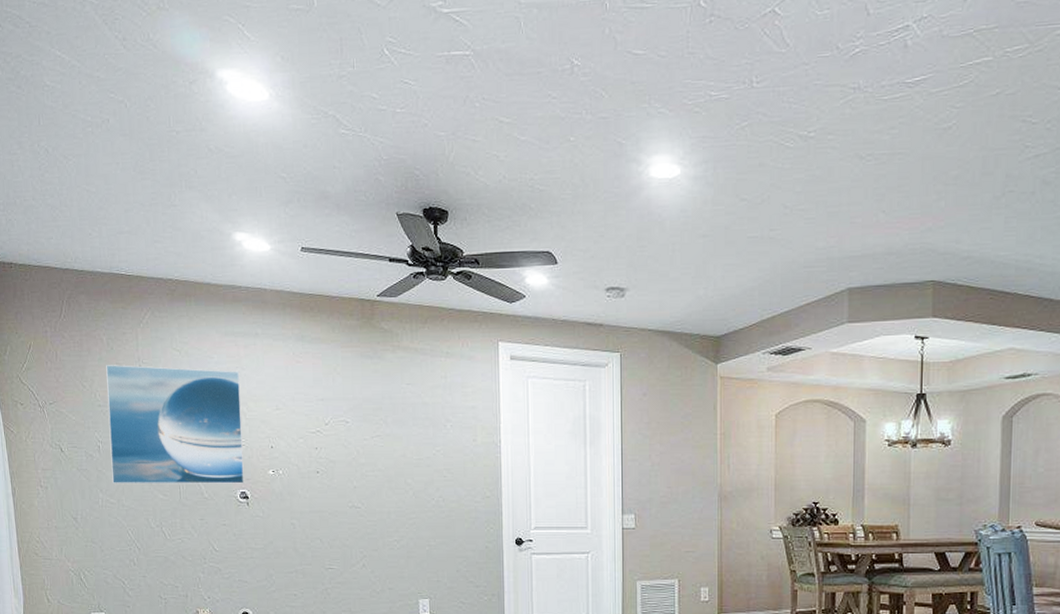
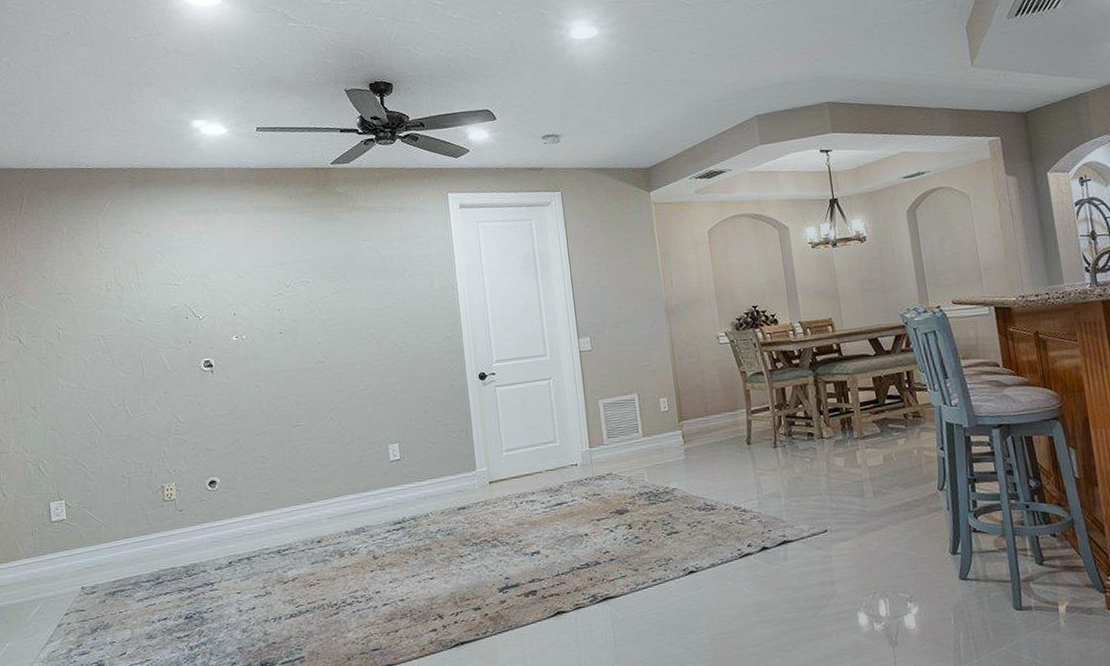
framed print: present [106,365,245,484] -> none [66,245,208,368]

